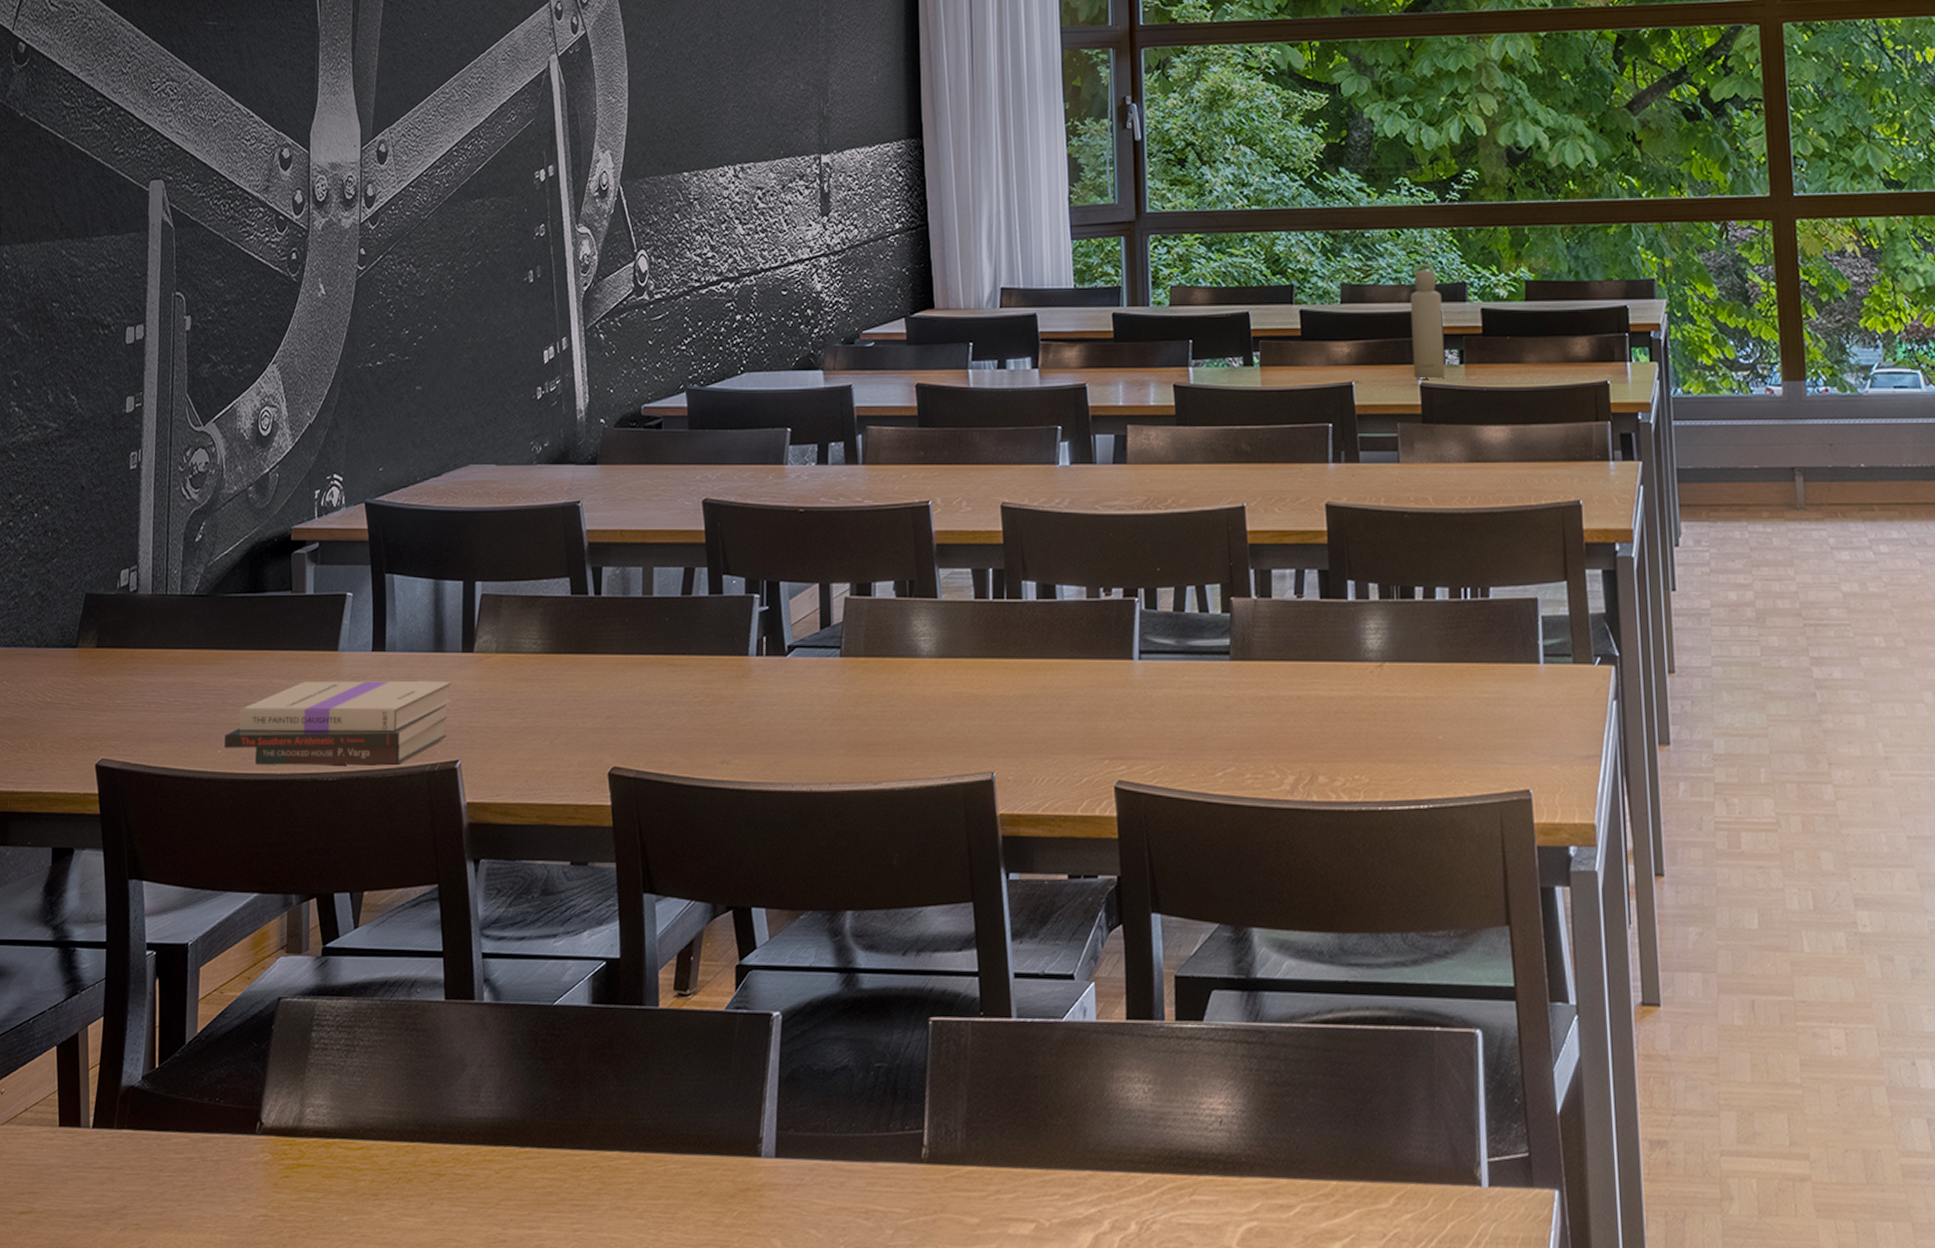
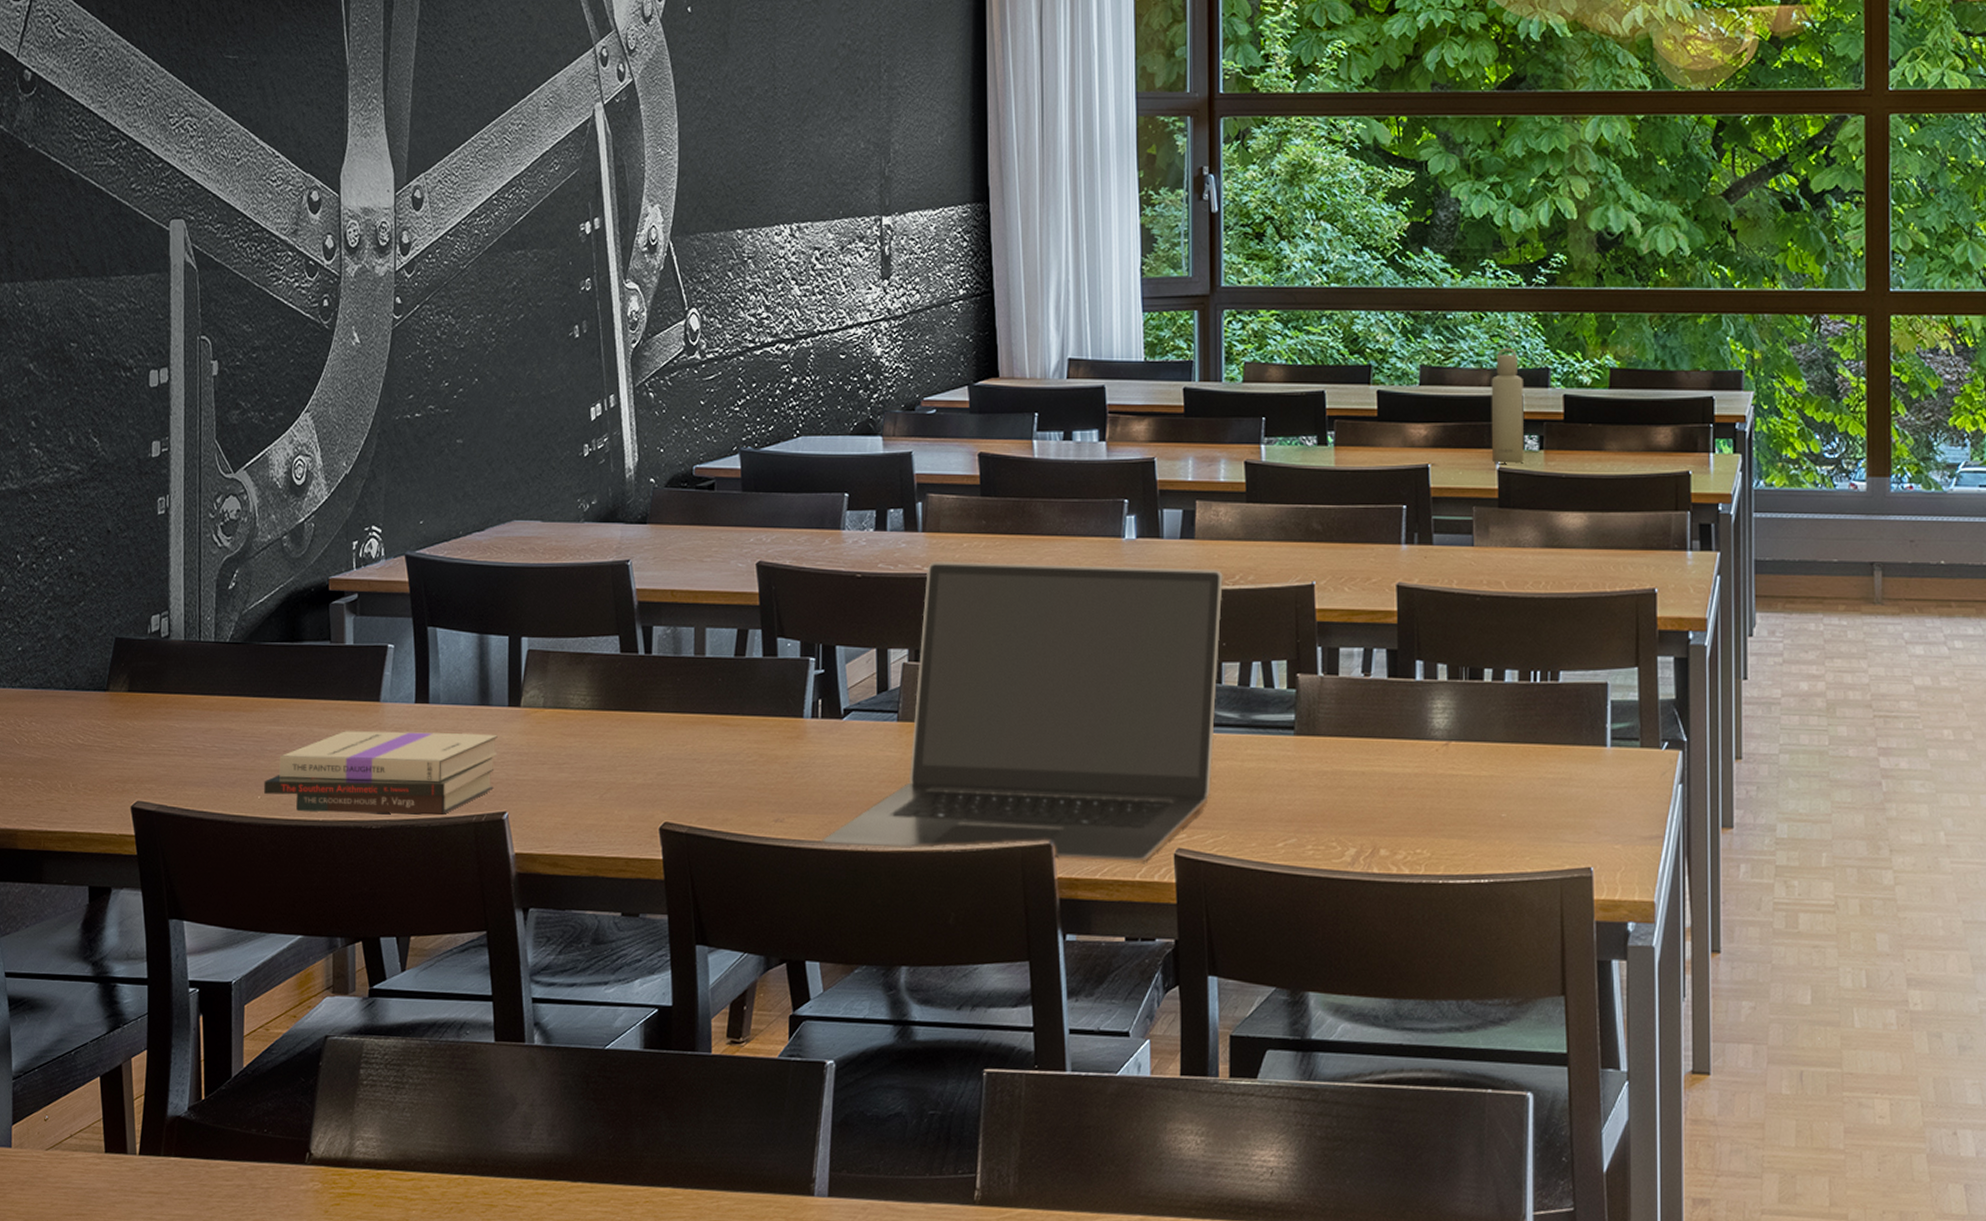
laptop: none [764,493,1157,797] -> present [819,561,1224,863]

